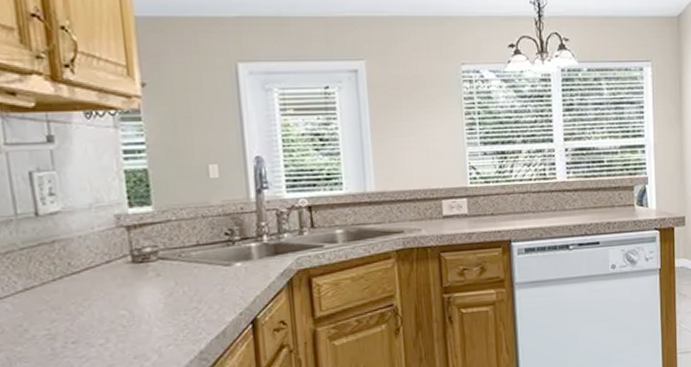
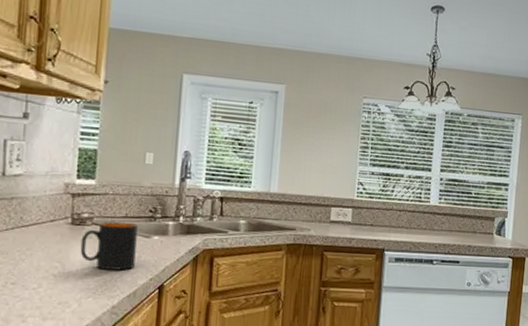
mug: none [147,251,218,311] -> present [80,222,138,271]

